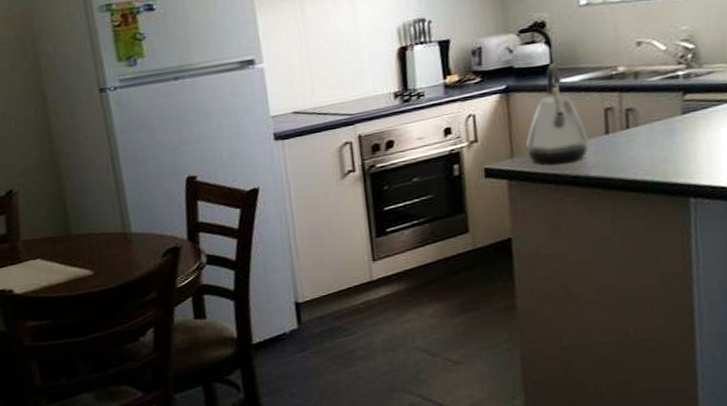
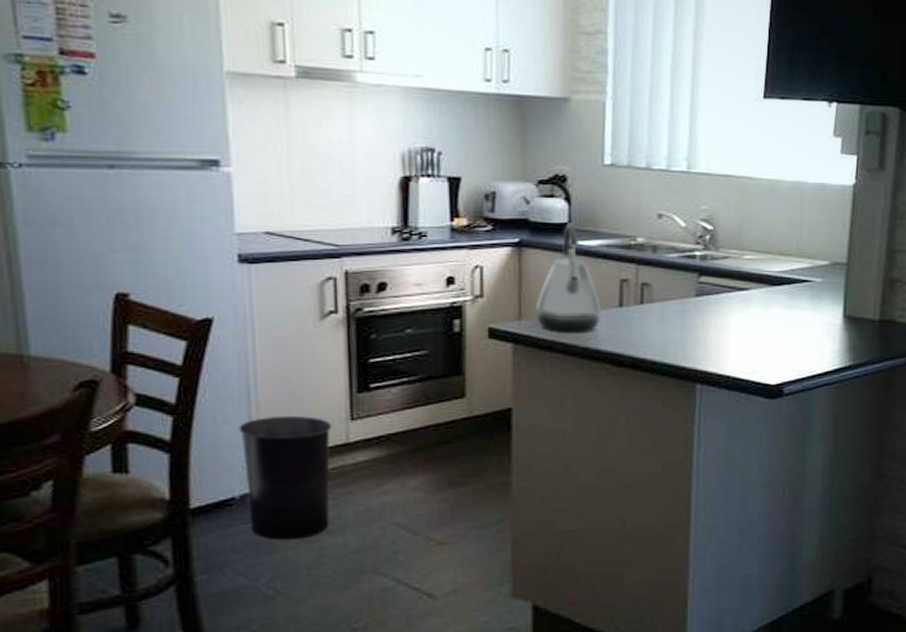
waste bin: none [284,261,362,366] -> present [238,416,332,540]

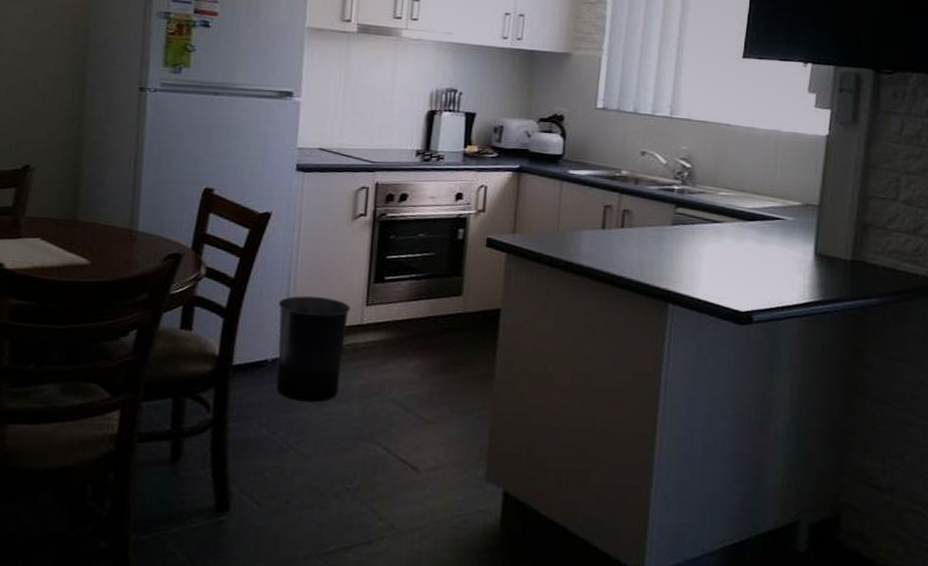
kettle: present [535,223,602,332] -> none [528,154,587,248]

